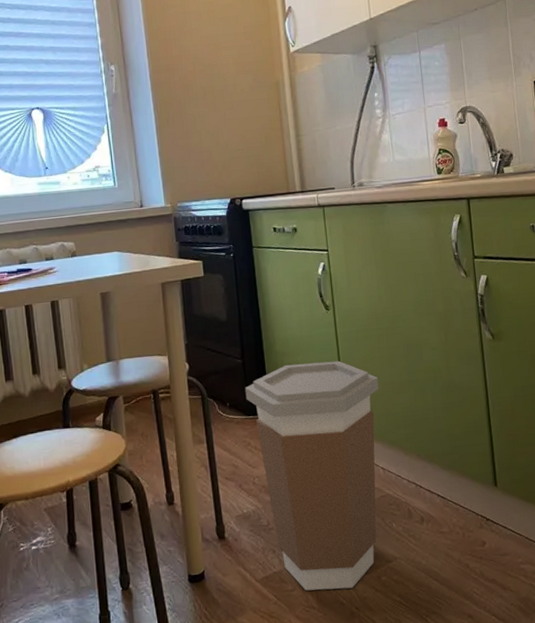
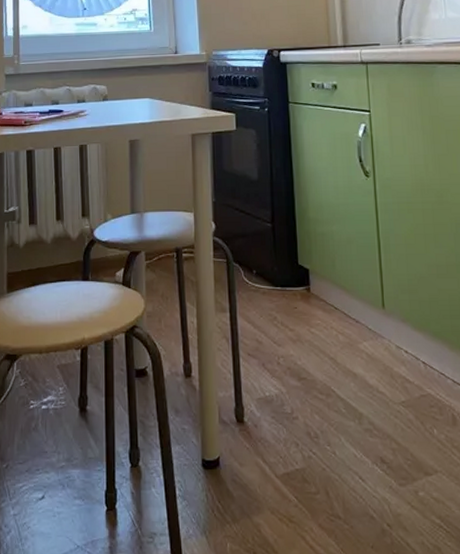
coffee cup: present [244,360,379,591] -> none [273,233,423,500]

